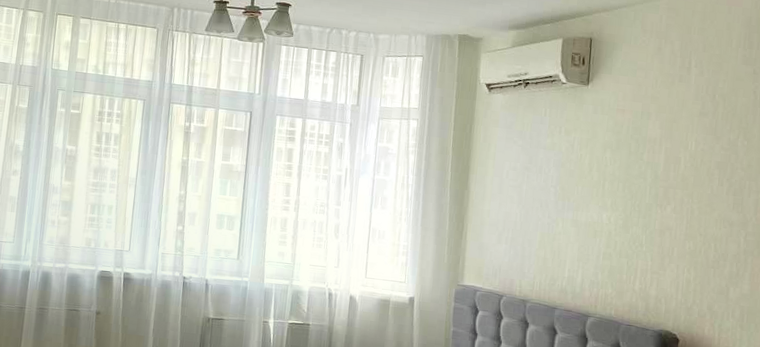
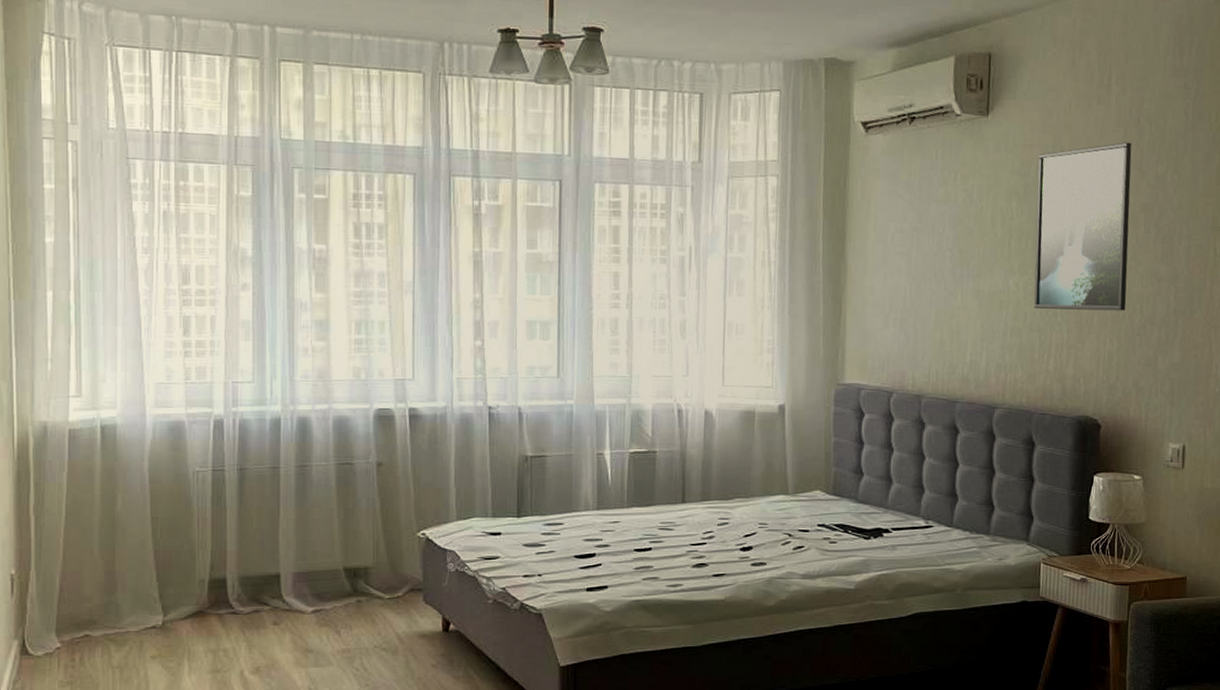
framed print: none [623,113,708,247] -> present [1034,142,1132,311]

